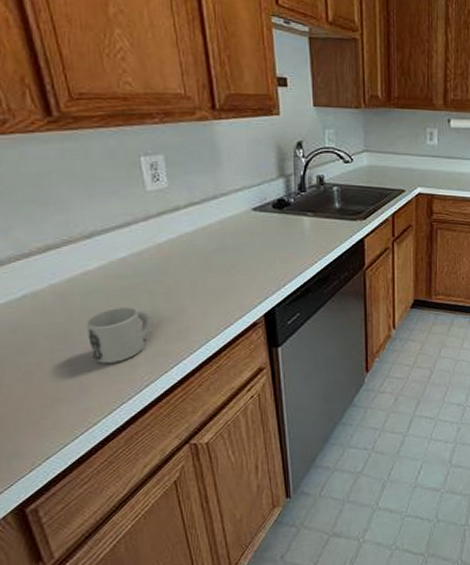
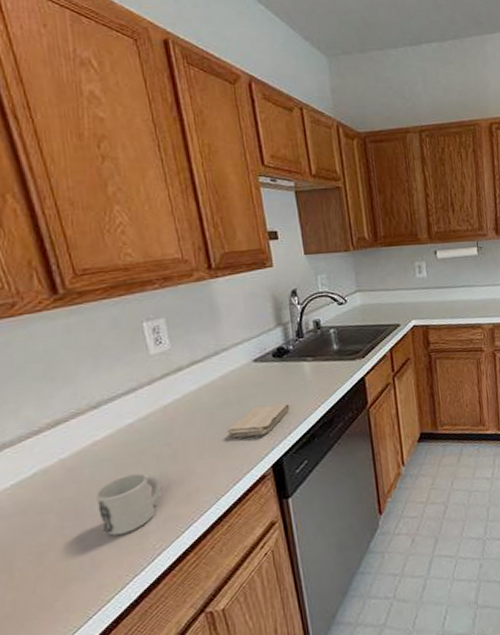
washcloth: none [222,255,286,284] -> present [227,403,290,438]

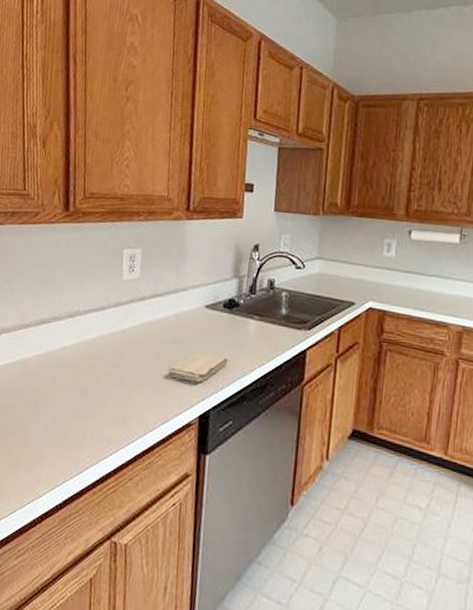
mug: present [95,473,162,536] -> none [51,385,105,439]

